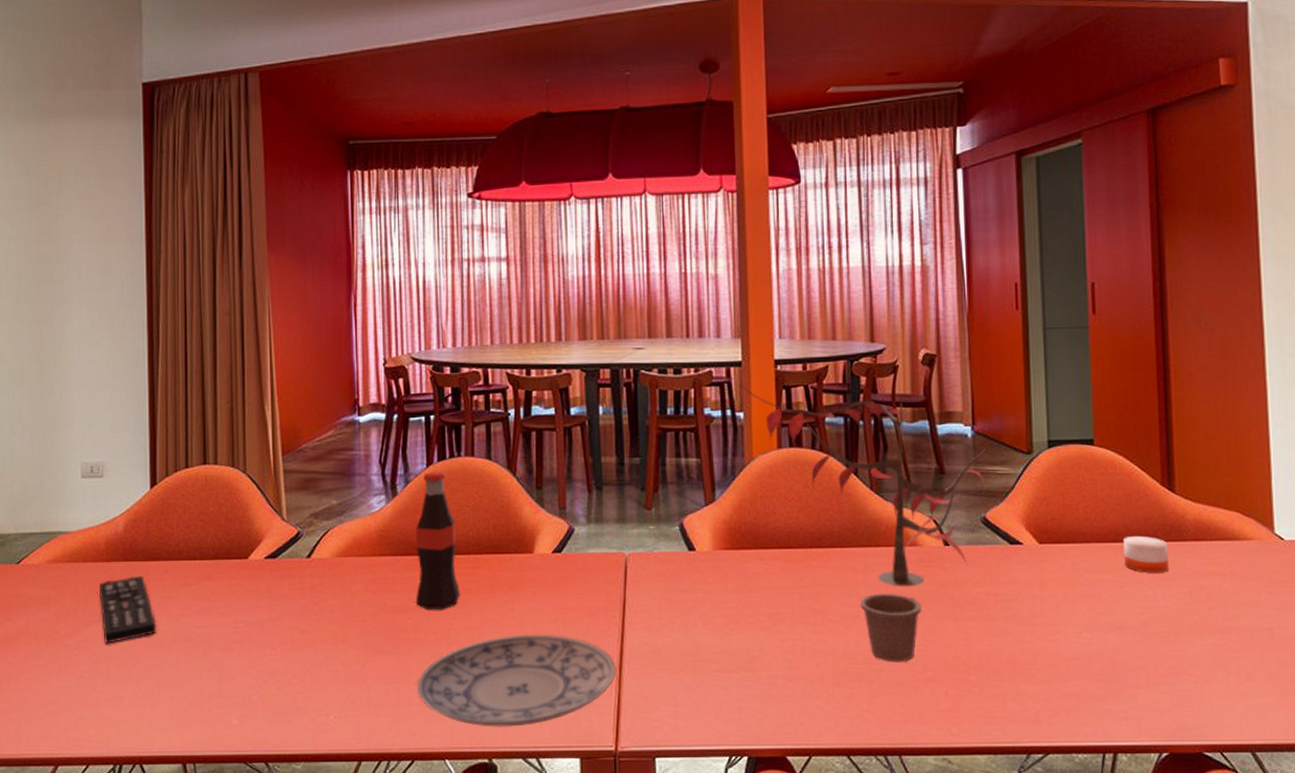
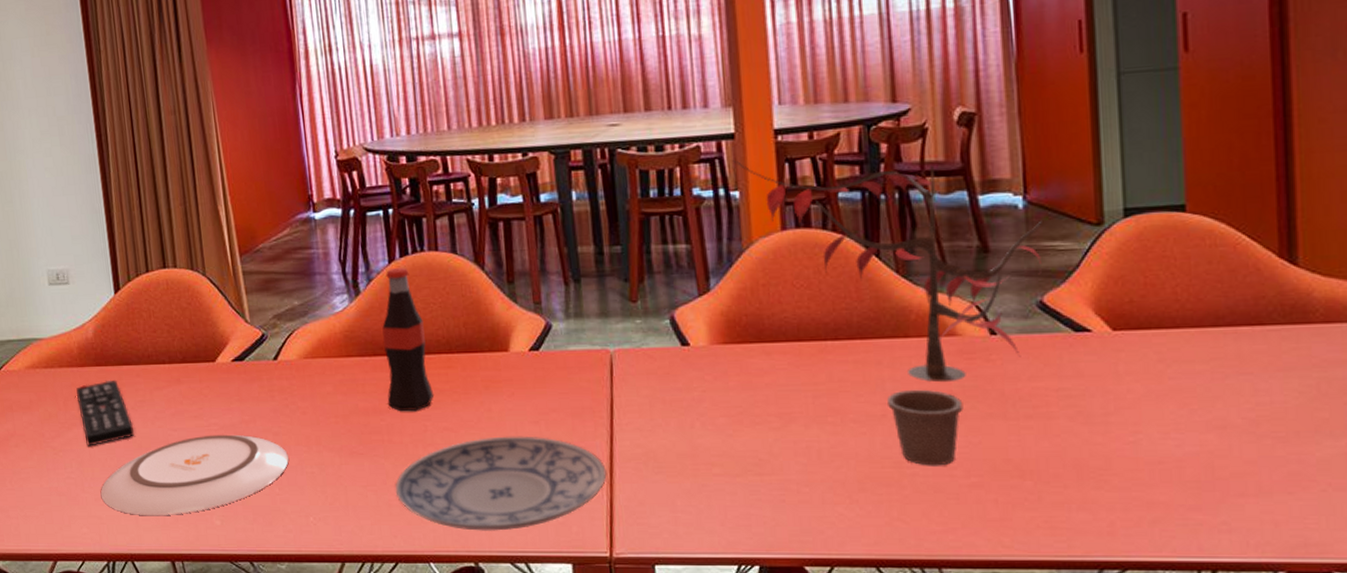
plate: none [114,632,313,717] -> present [100,434,289,516]
candle: present [1123,535,1169,573] -> none [1226,318,1288,363]

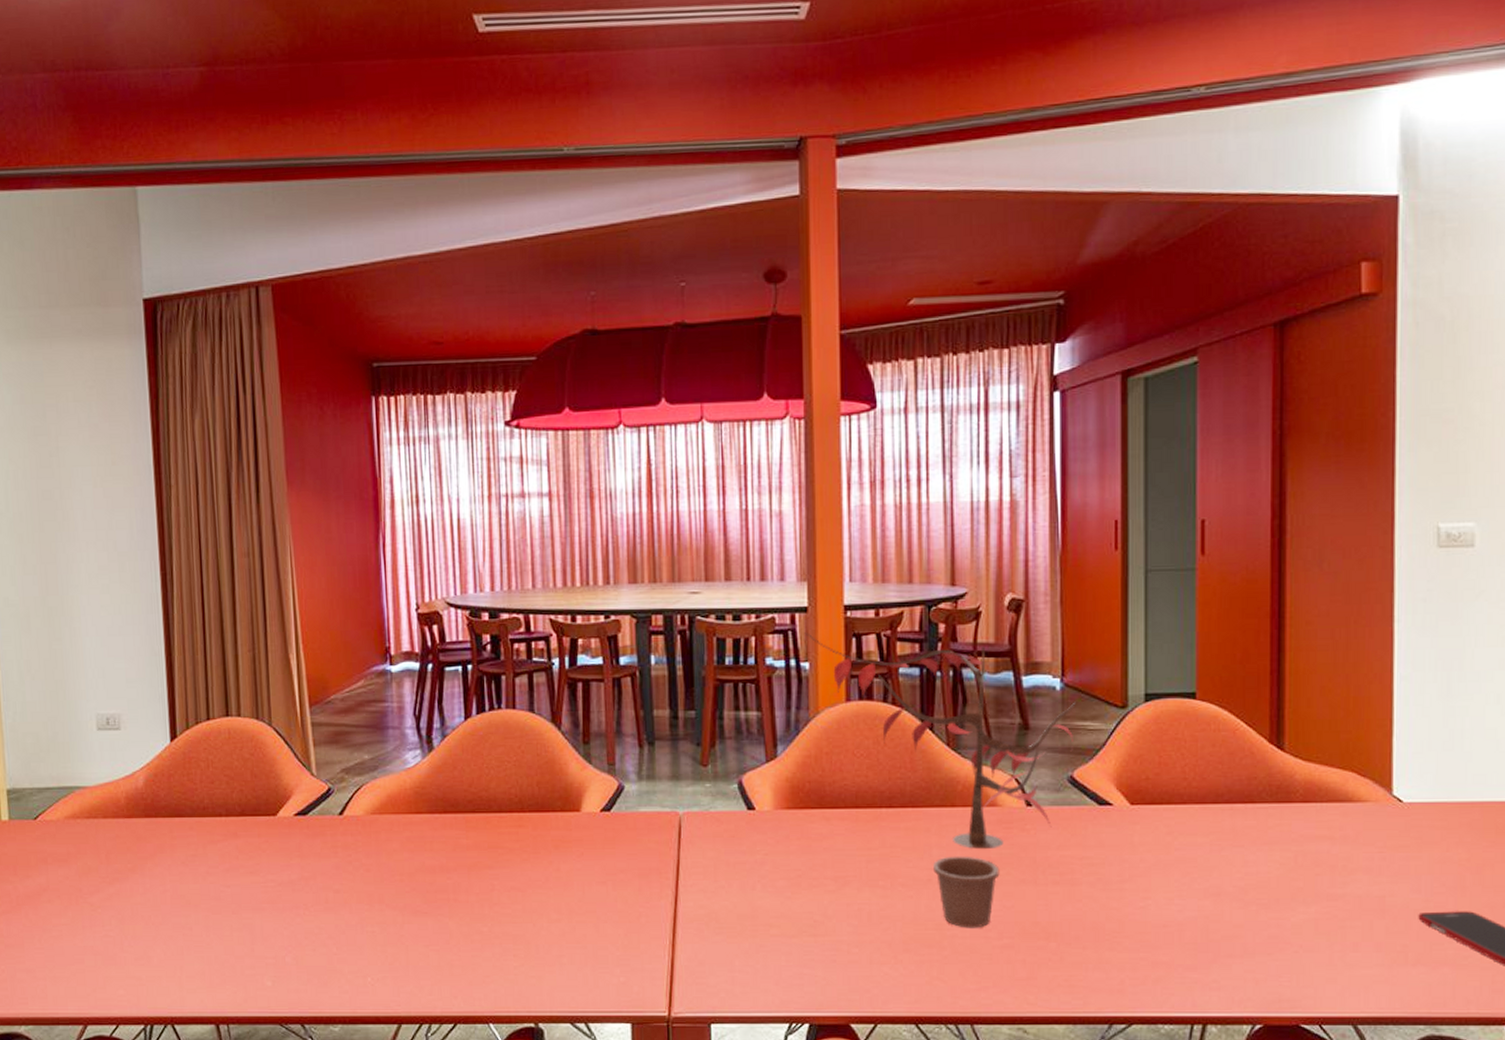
remote control: present [76,379,134,446] -> none [121,832,182,903]
plate: present [100,434,289,516] -> none [141,891,349,977]
bottle: present [382,267,435,412] -> none [454,724,504,871]
plate: present [394,436,607,531] -> none [458,896,670,991]

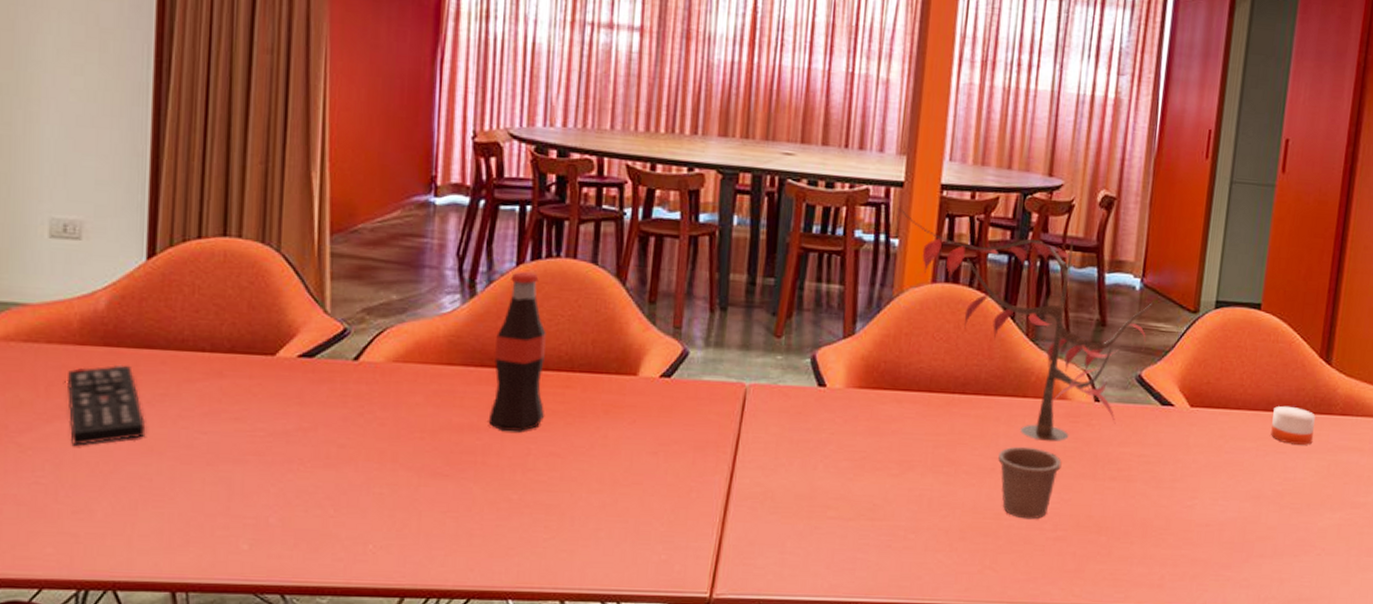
remote control: none [121,832,182,903] -> present [68,364,145,445]
bottle: none [454,724,504,871] -> present [488,271,546,432]
candle: none [1224,796,1273,836] -> present [1271,405,1315,445]

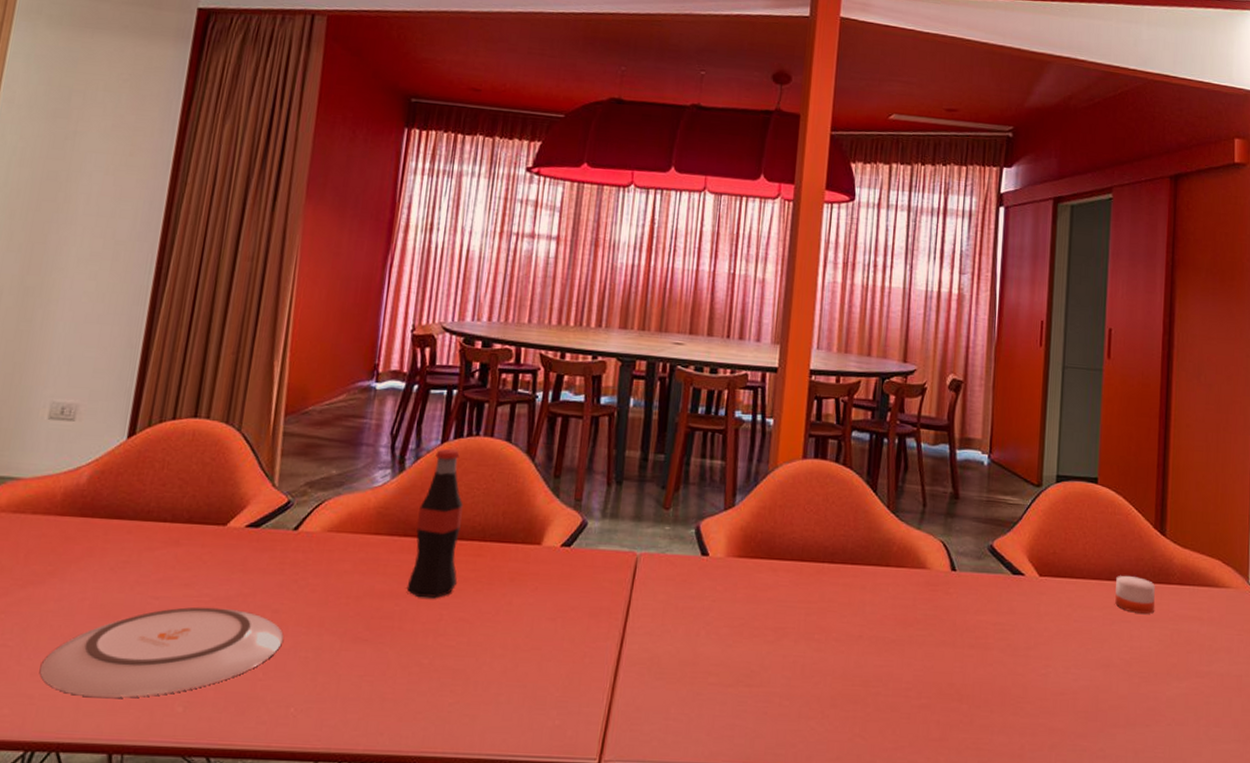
remote control: present [68,364,145,445] -> none [39,533,106,610]
plate: none [81,442,353,536] -> present [39,607,284,698]
potted plant: present [898,208,1152,520] -> none [772,391,999,687]

